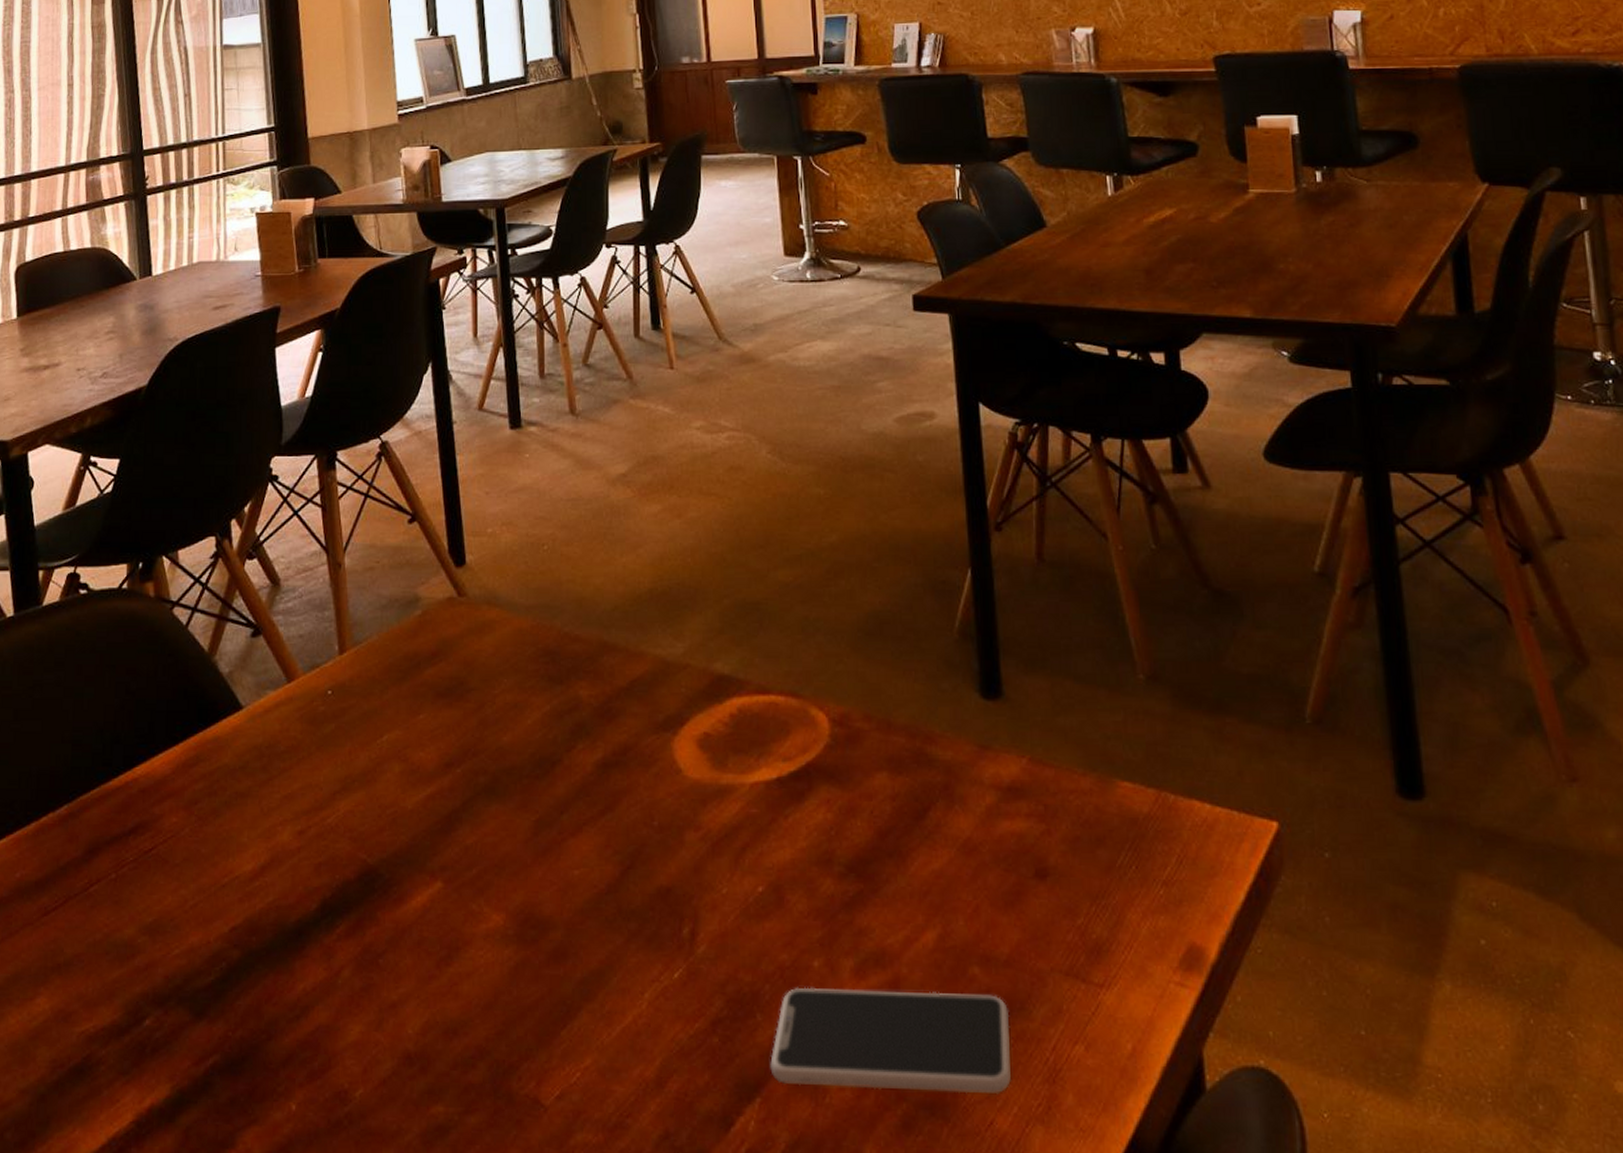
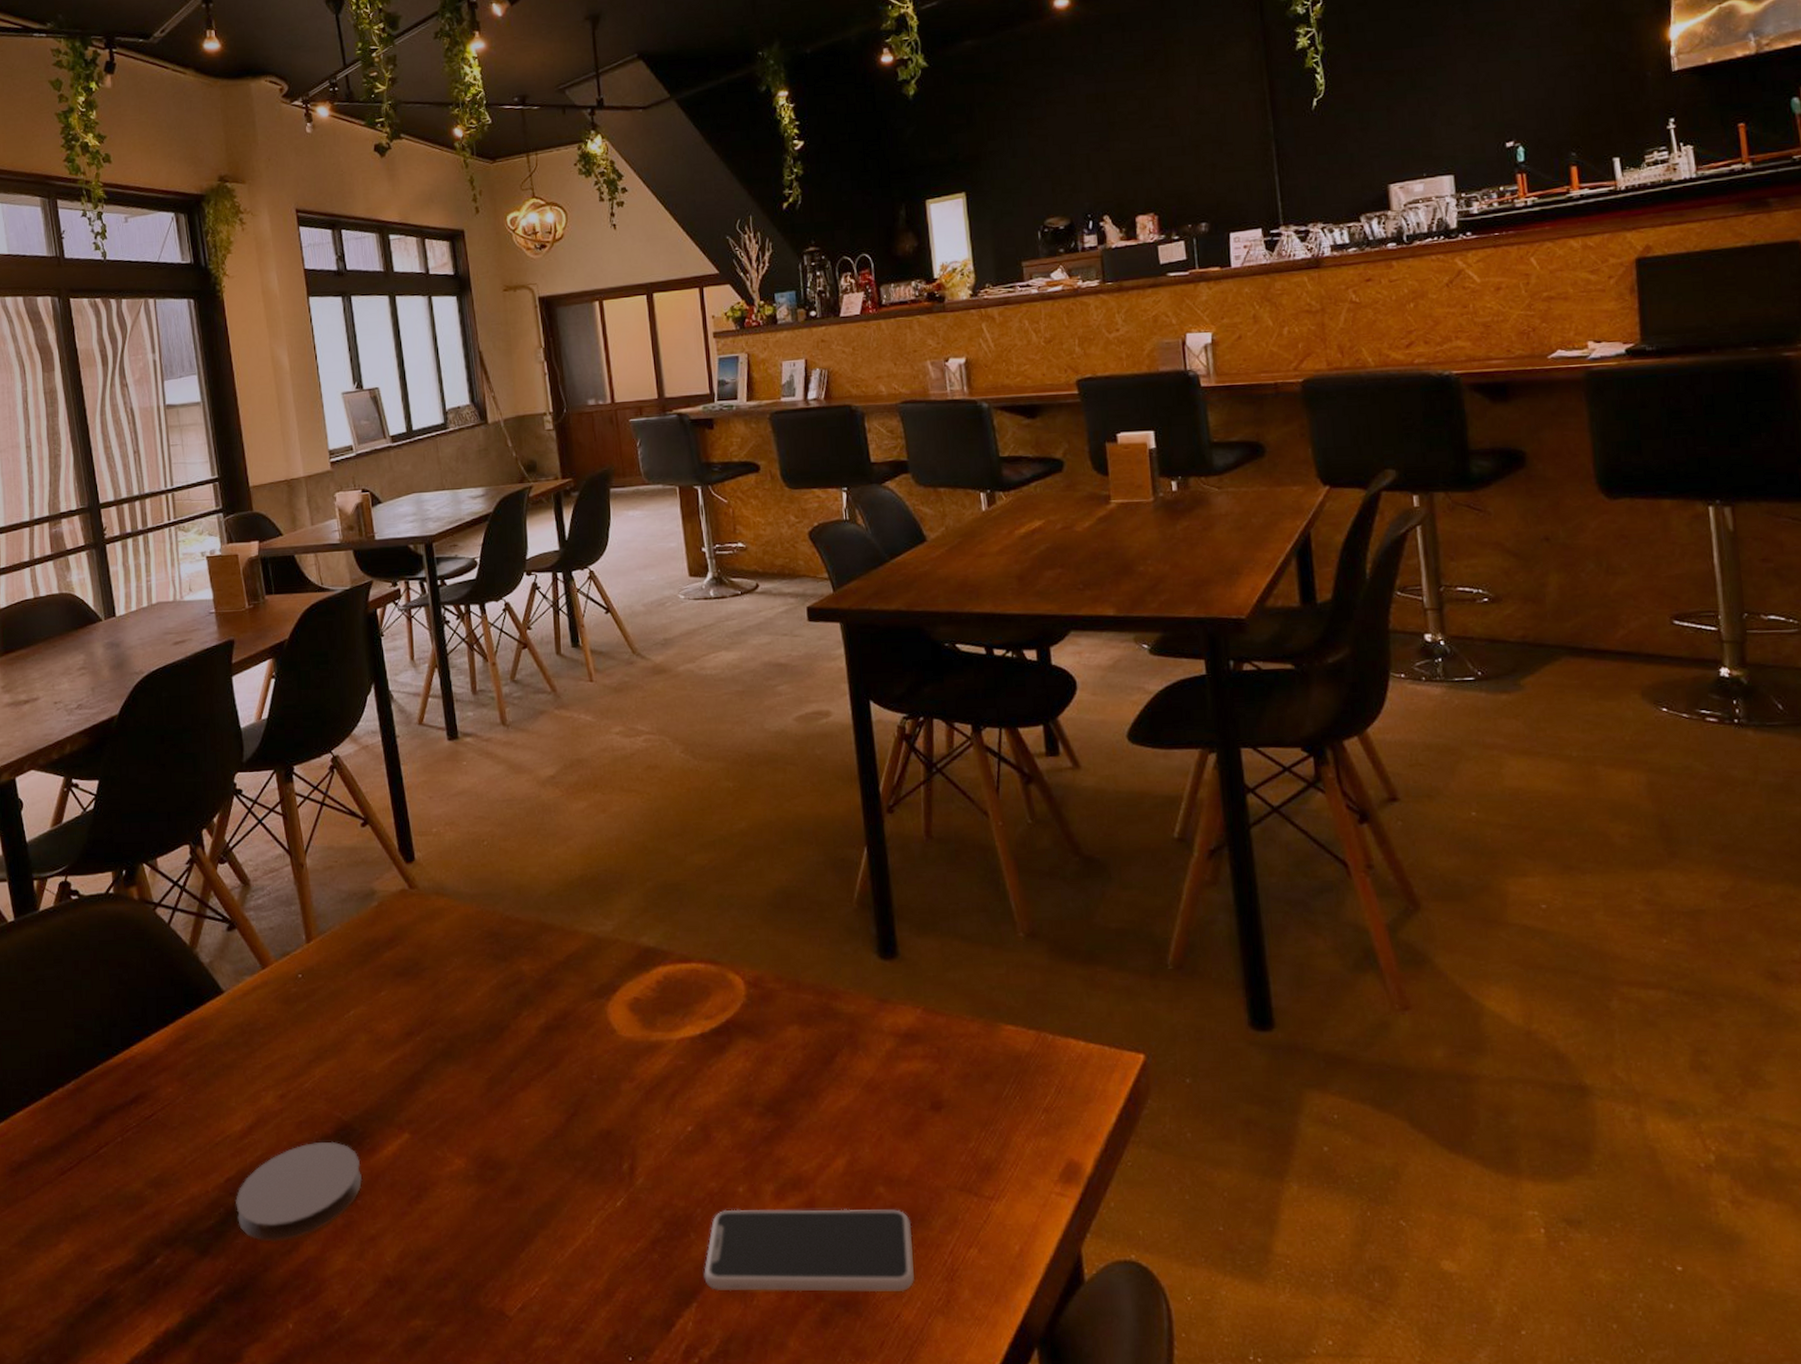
coaster: none [240,888,386,1005] -> present [236,1141,363,1242]

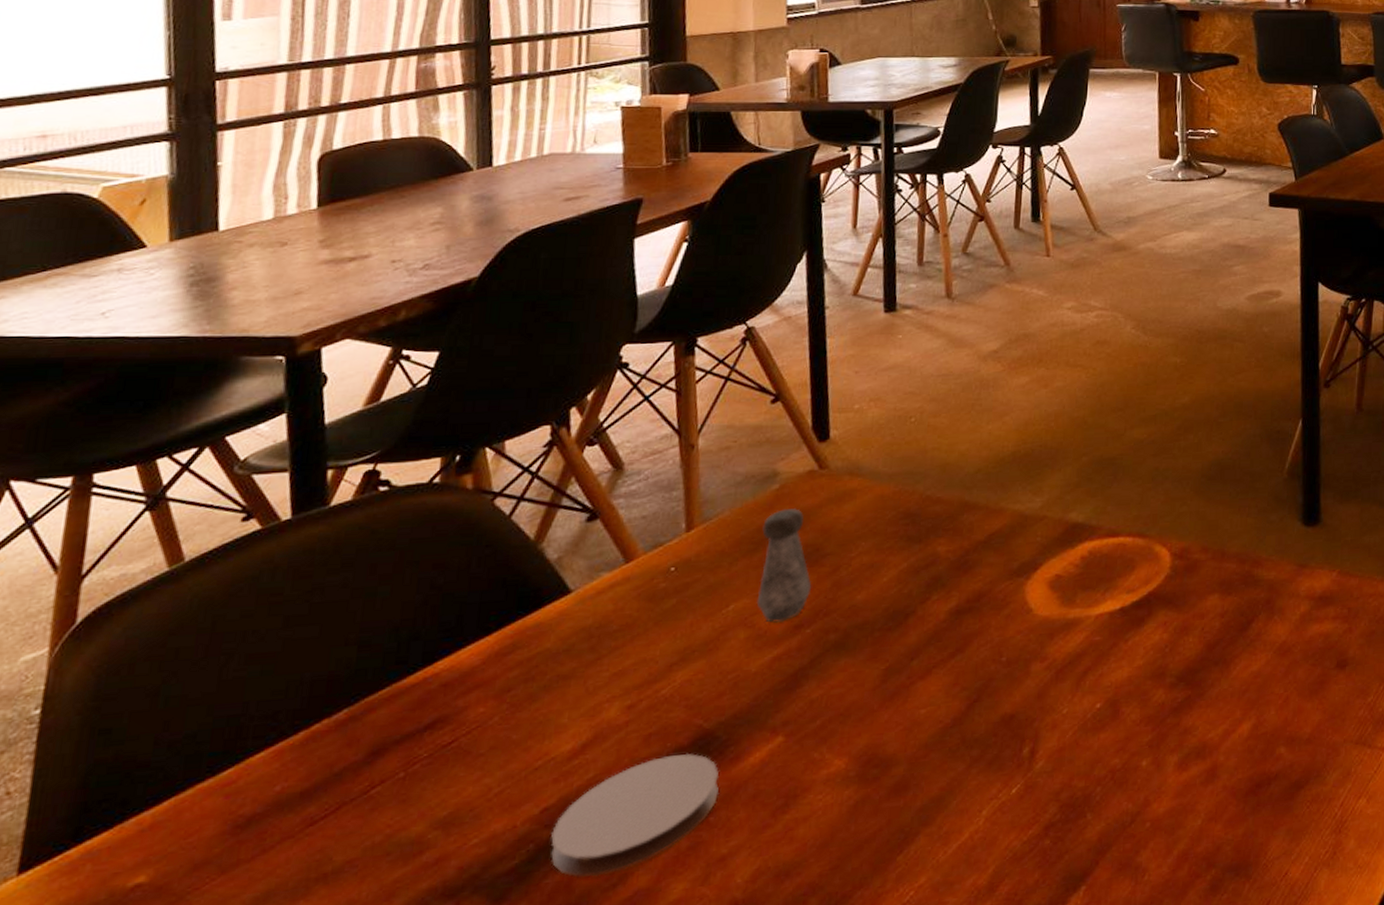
salt shaker: none [368,925,417,1029] -> present [756,508,812,623]
smartphone: present [704,1209,914,1293] -> none [1096,768,1308,870]

